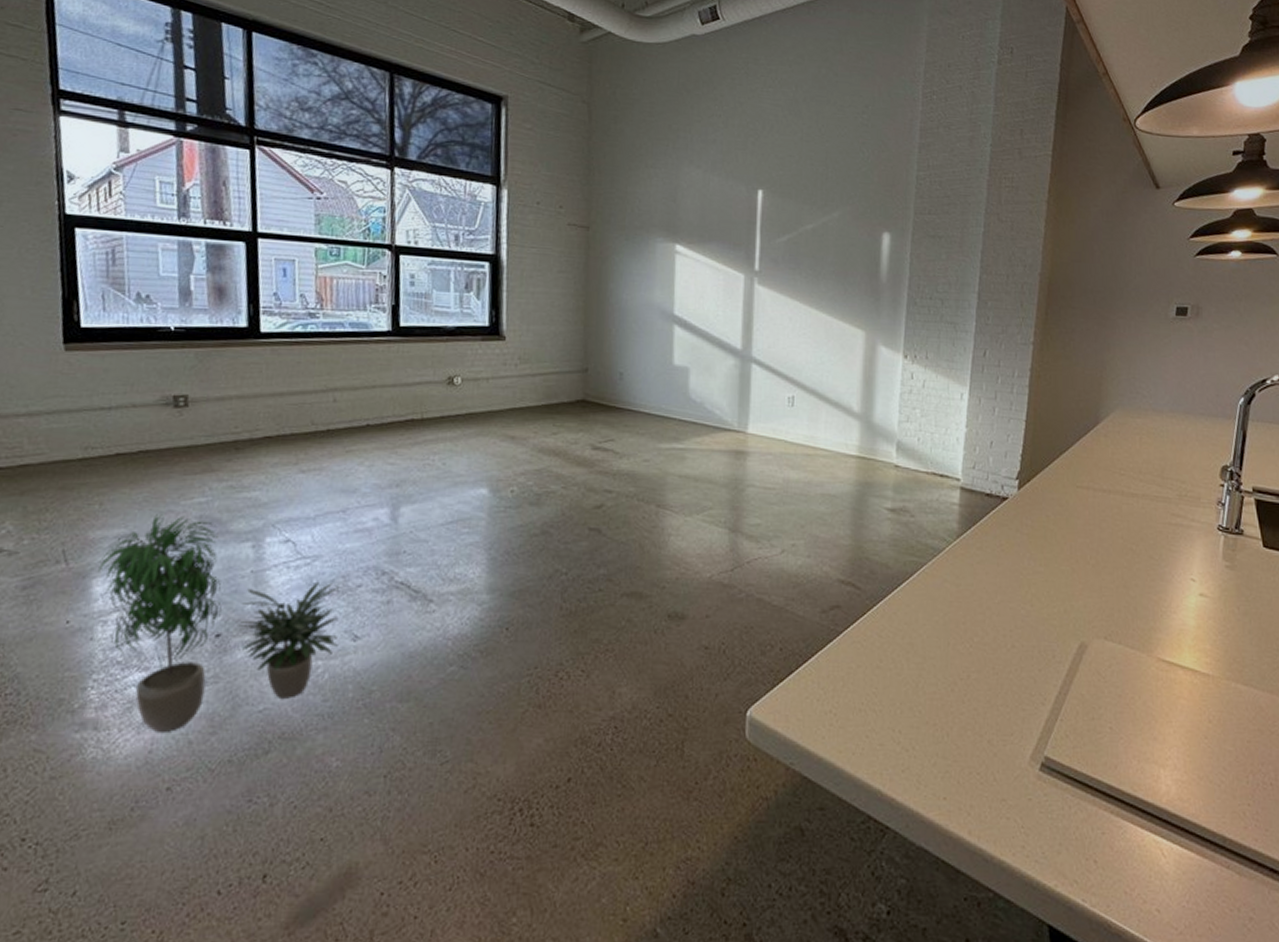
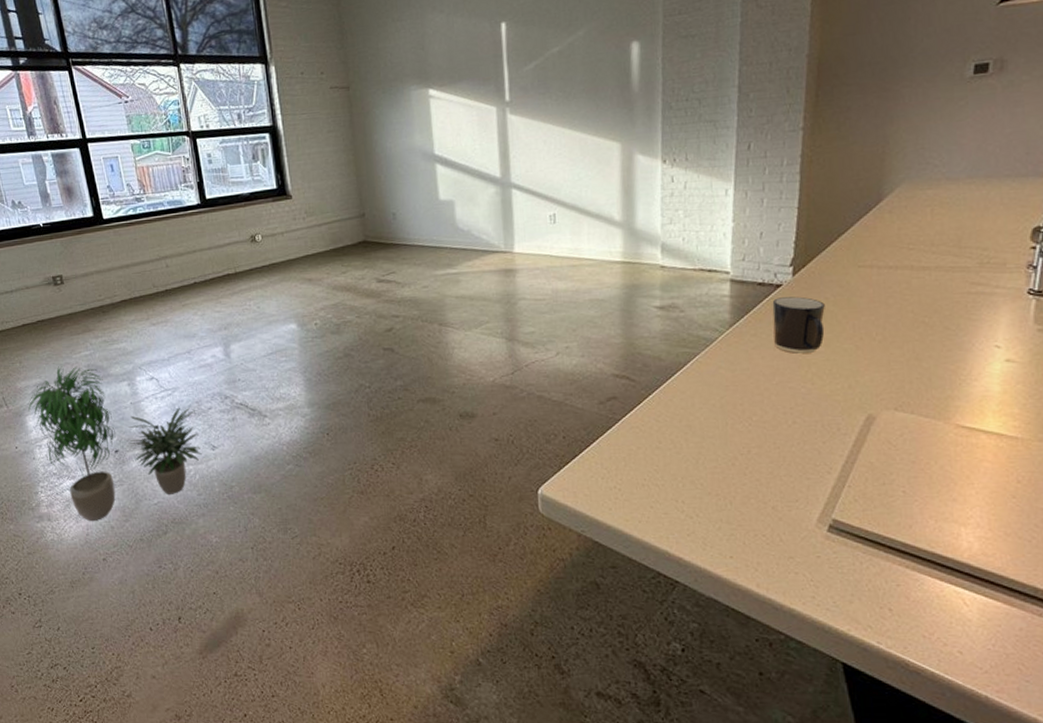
mug: none [998,511,1046,572] -> present [772,296,825,354]

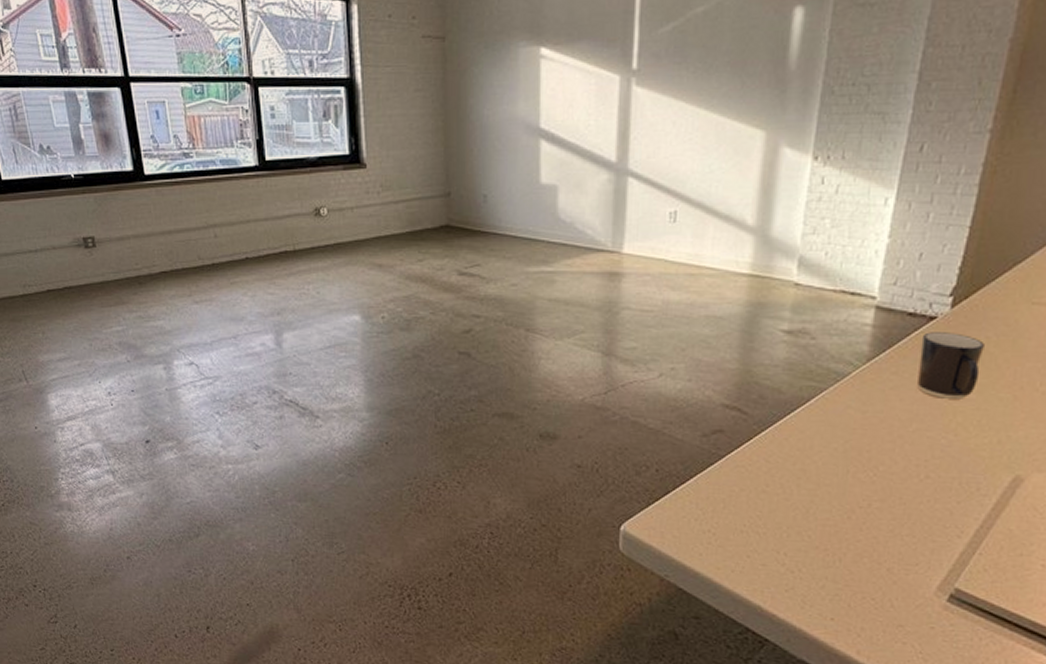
potted plant: present [28,365,202,521] -> none [50,341,243,515]

